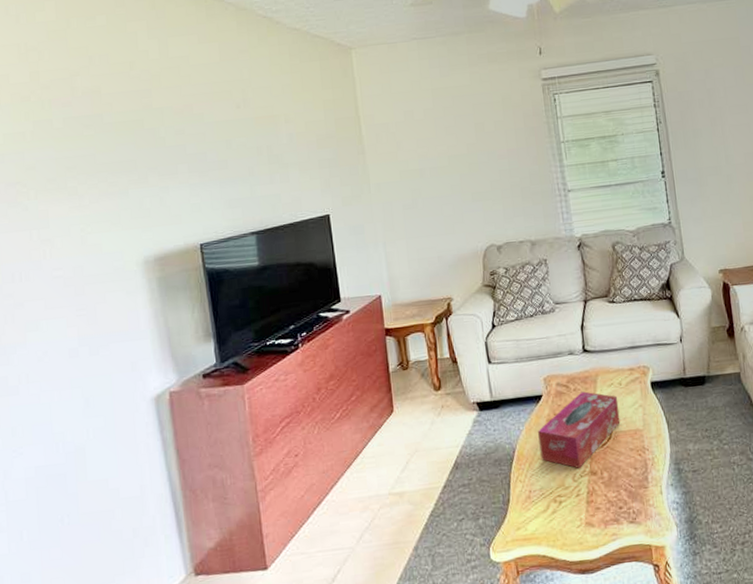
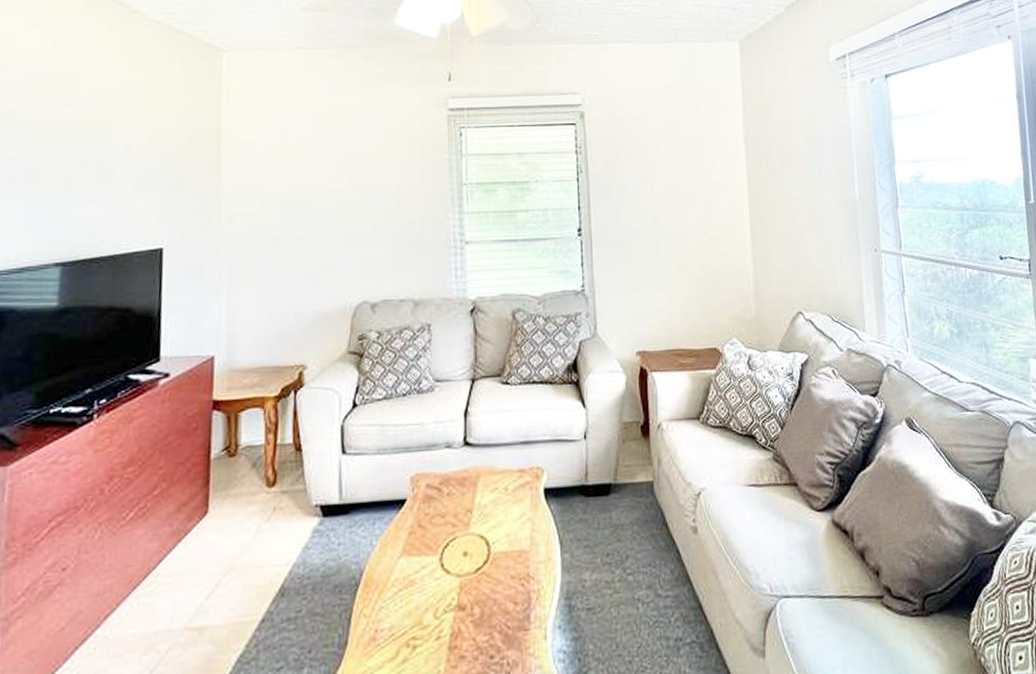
tissue box: present [538,391,621,468] -> none [395,497,502,601]

